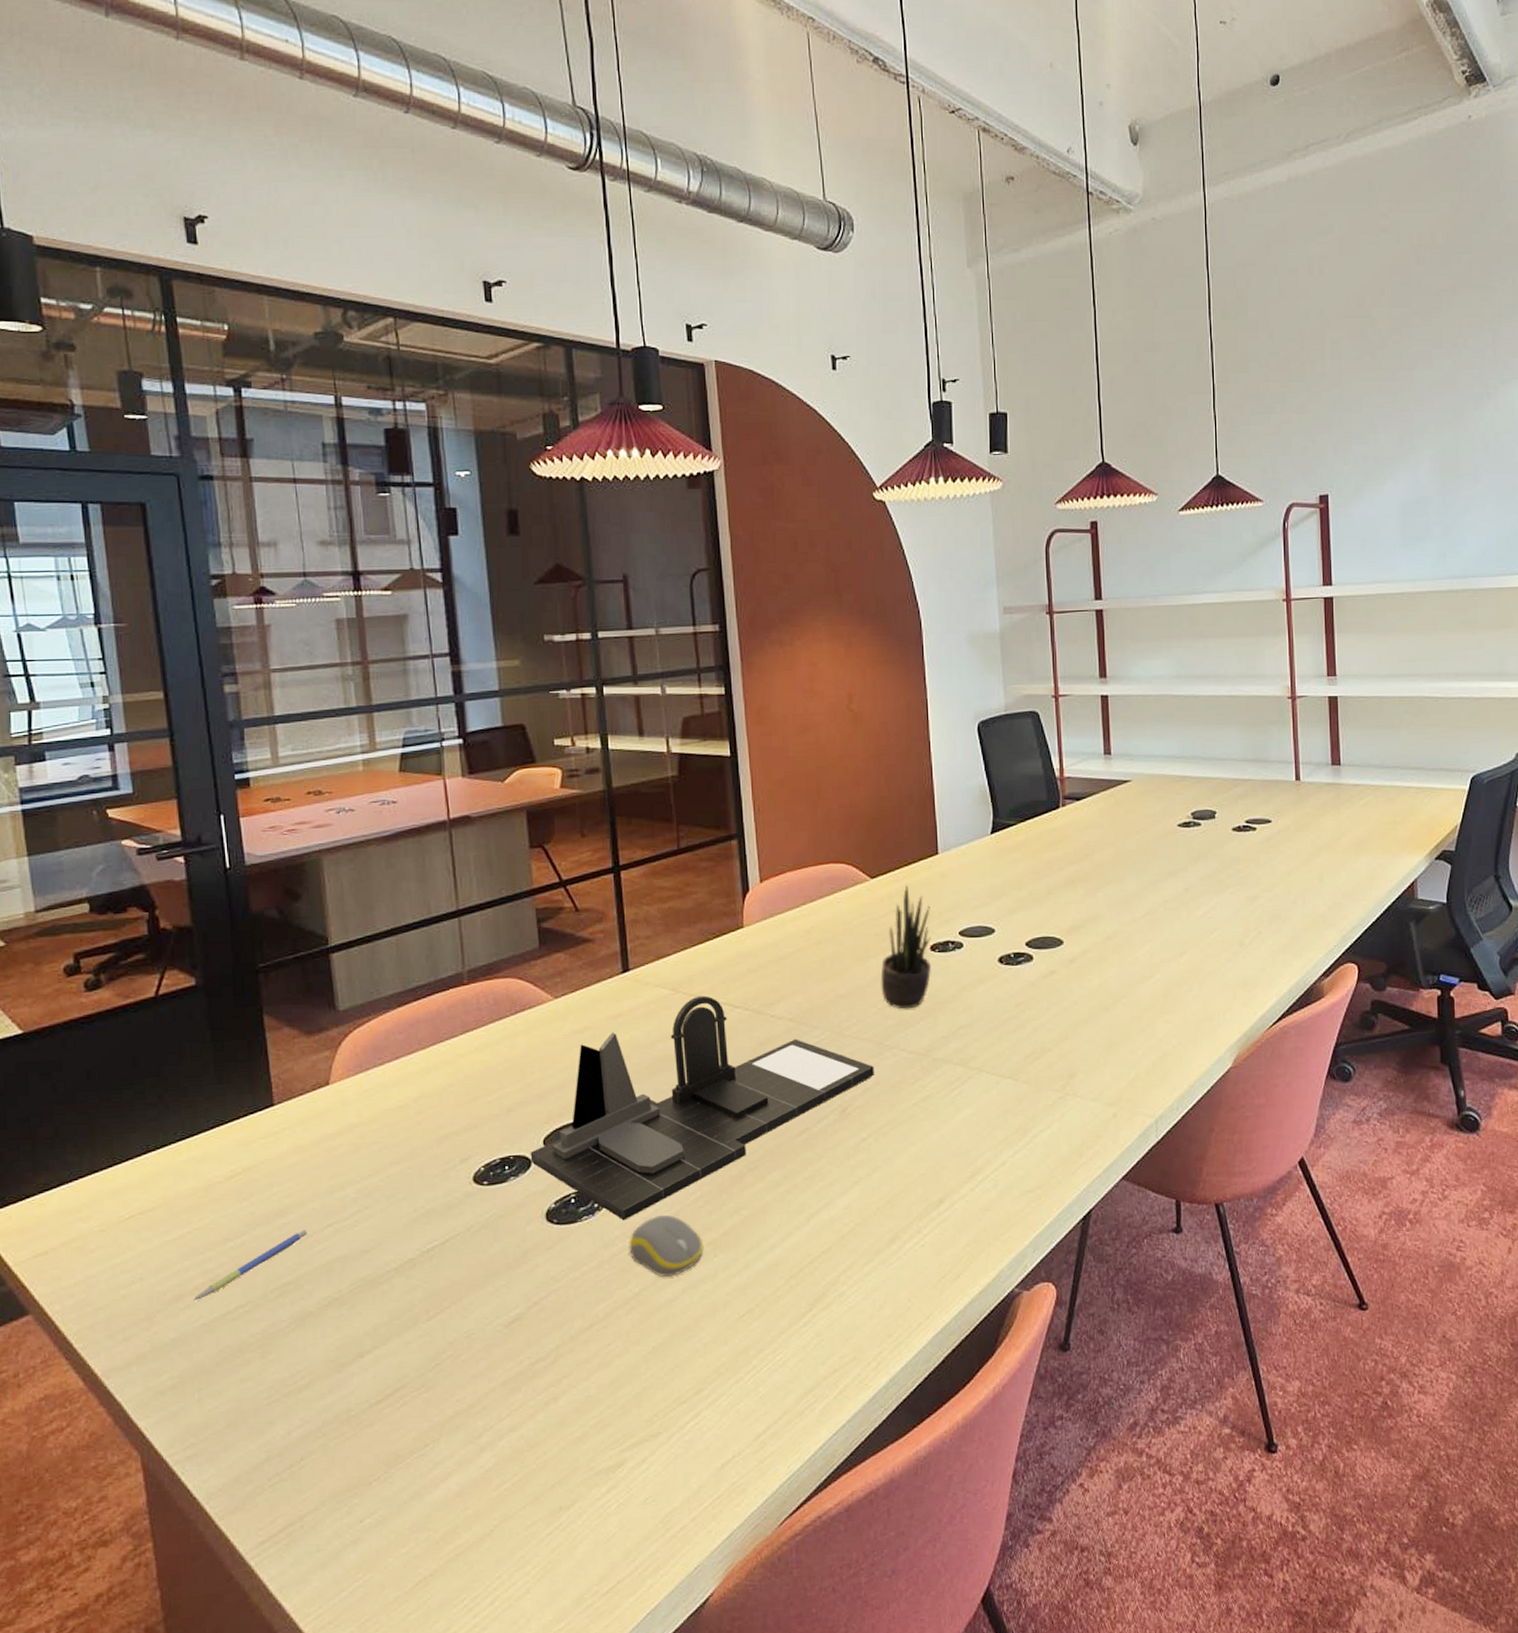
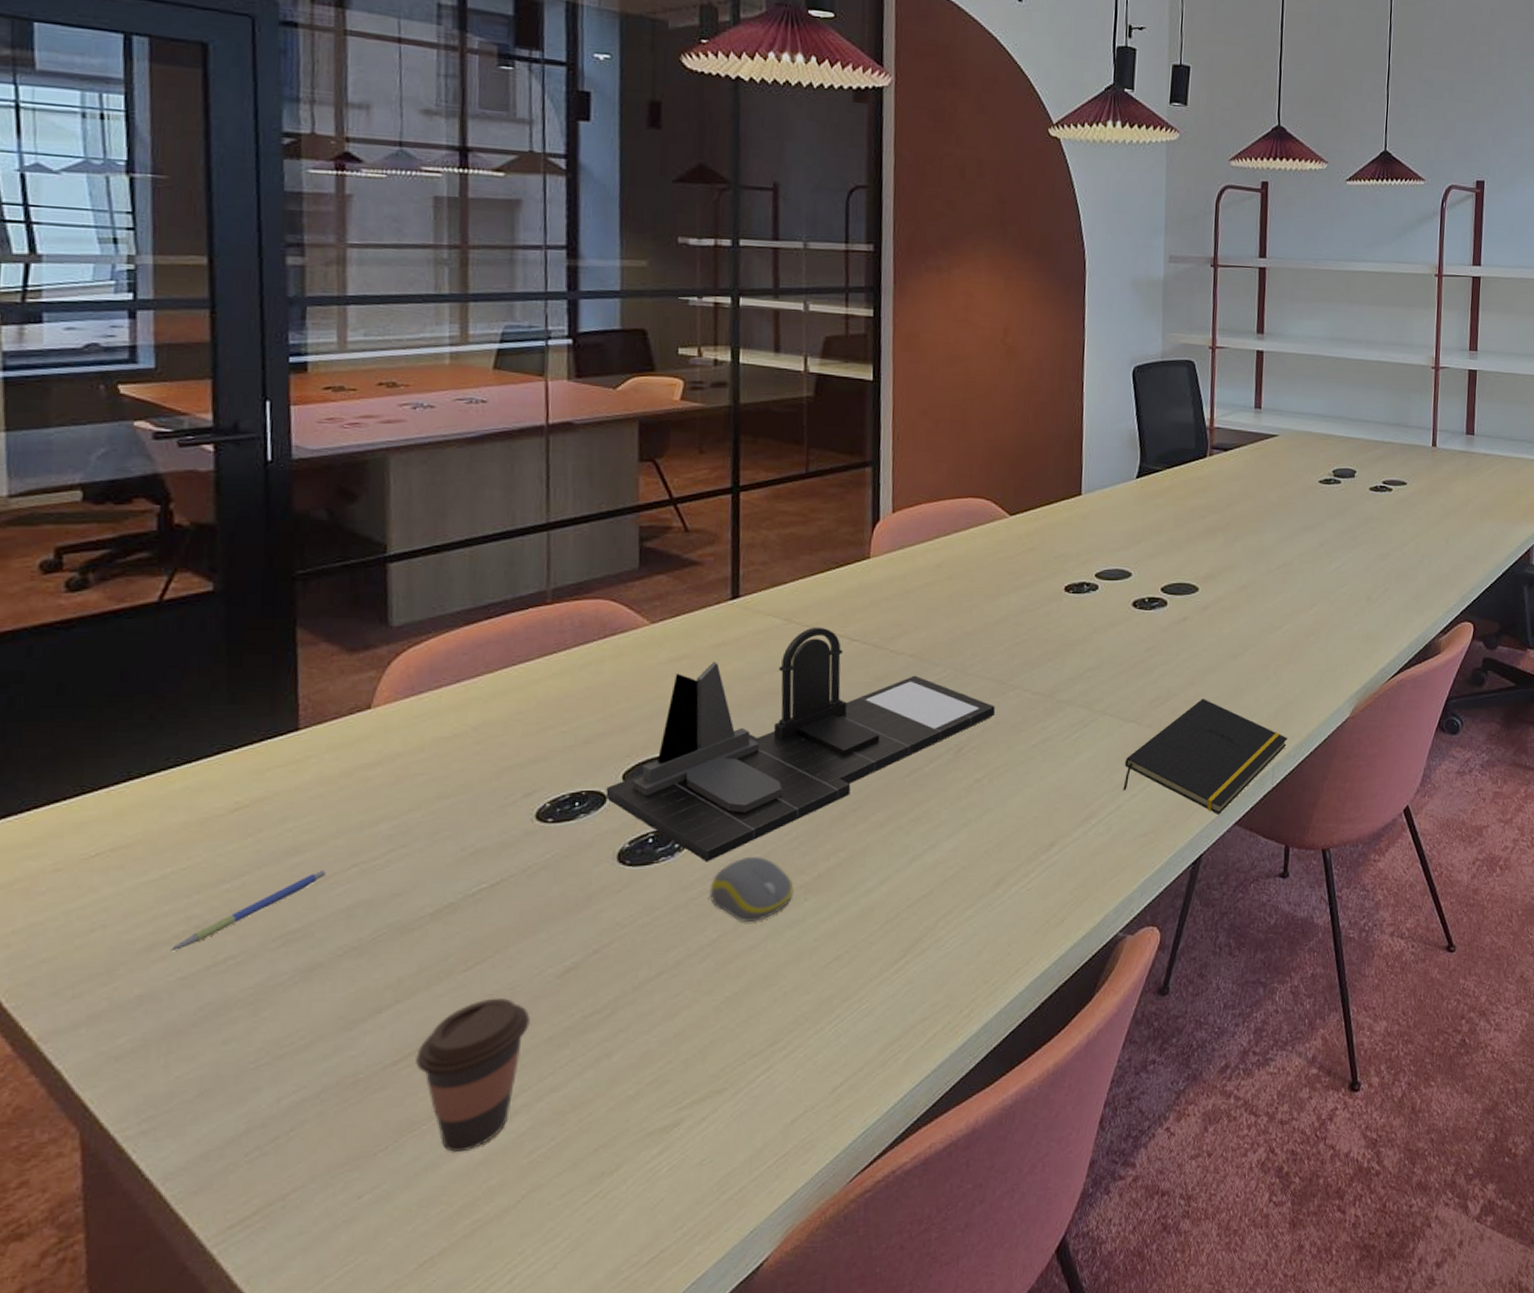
coffee cup: none [394,1345,487,1485] -> present [414,997,532,1153]
potted plant: present [880,884,932,1010] -> none [1010,523,1068,649]
notepad: none [1005,1053,1169,1169] -> present [1123,699,1288,814]

